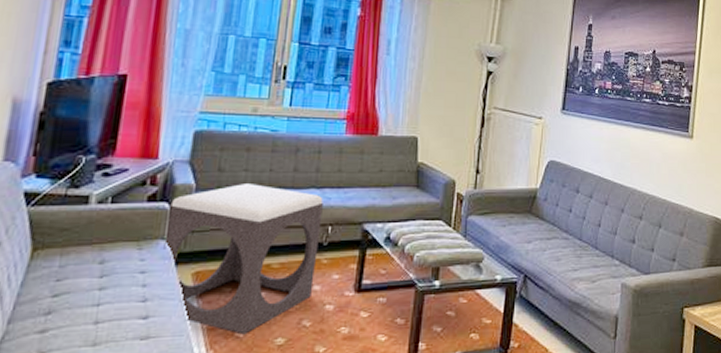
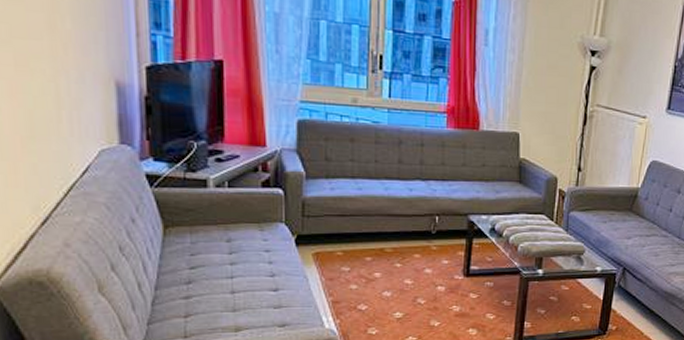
footstool: present [163,184,323,335] -> none [283,173,429,308]

